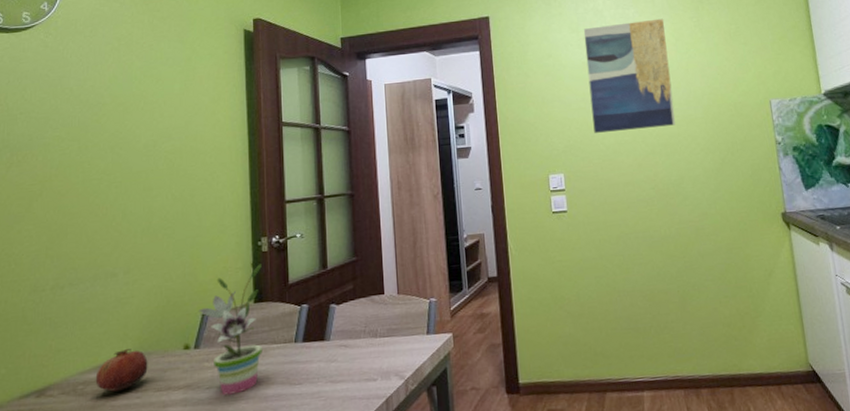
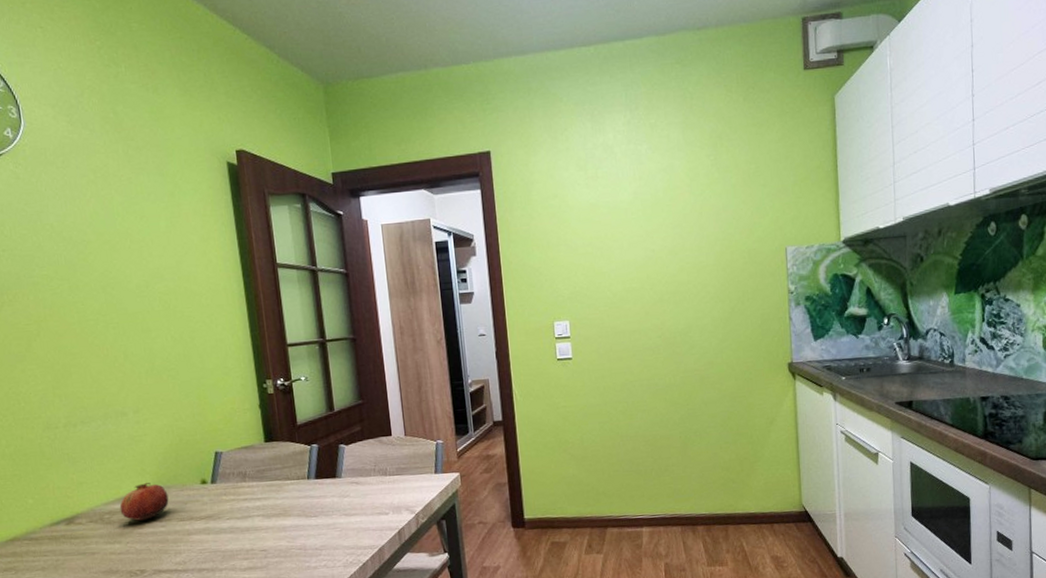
potted plant: present [198,264,262,395] -> none [211,405,277,526]
wall art: present [583,18,676,133] -> none [592,155,686,280]

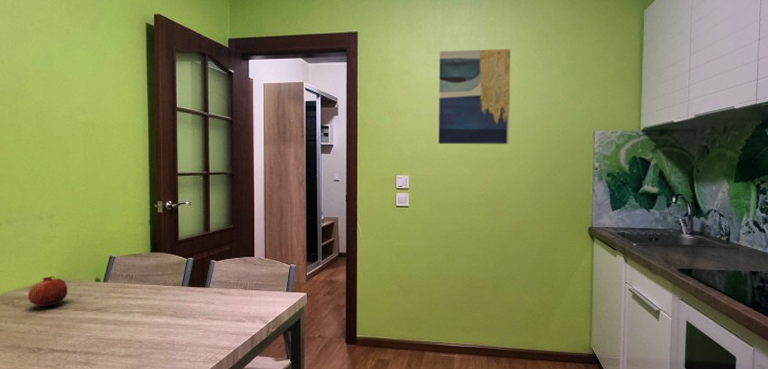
wall art: none [592,155,686,280] -> present [438,48,511,144]

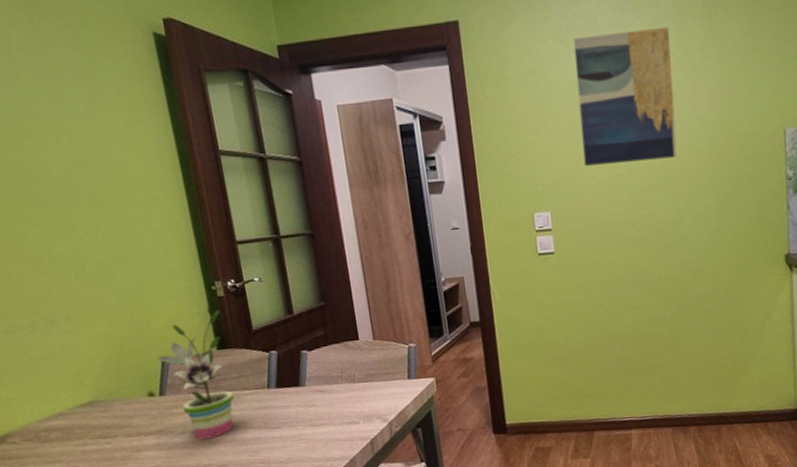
fruit: present [28,276,68,307] -> none [57,397,114,438]
potted plant: none [107,222,157,319] -> present [156,309,234,440]

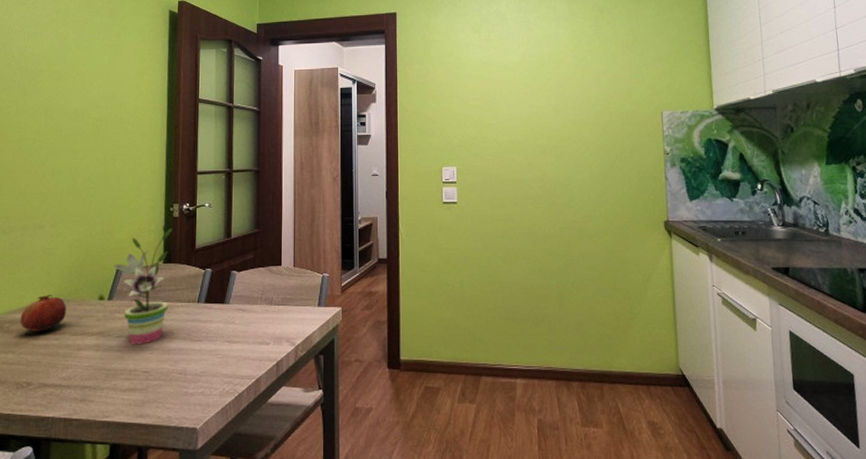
fruit: none [57,397,114,438] -> present [20,295,67,332]
wall art: present [573,26,678,166] -> none [485,25,568,131]

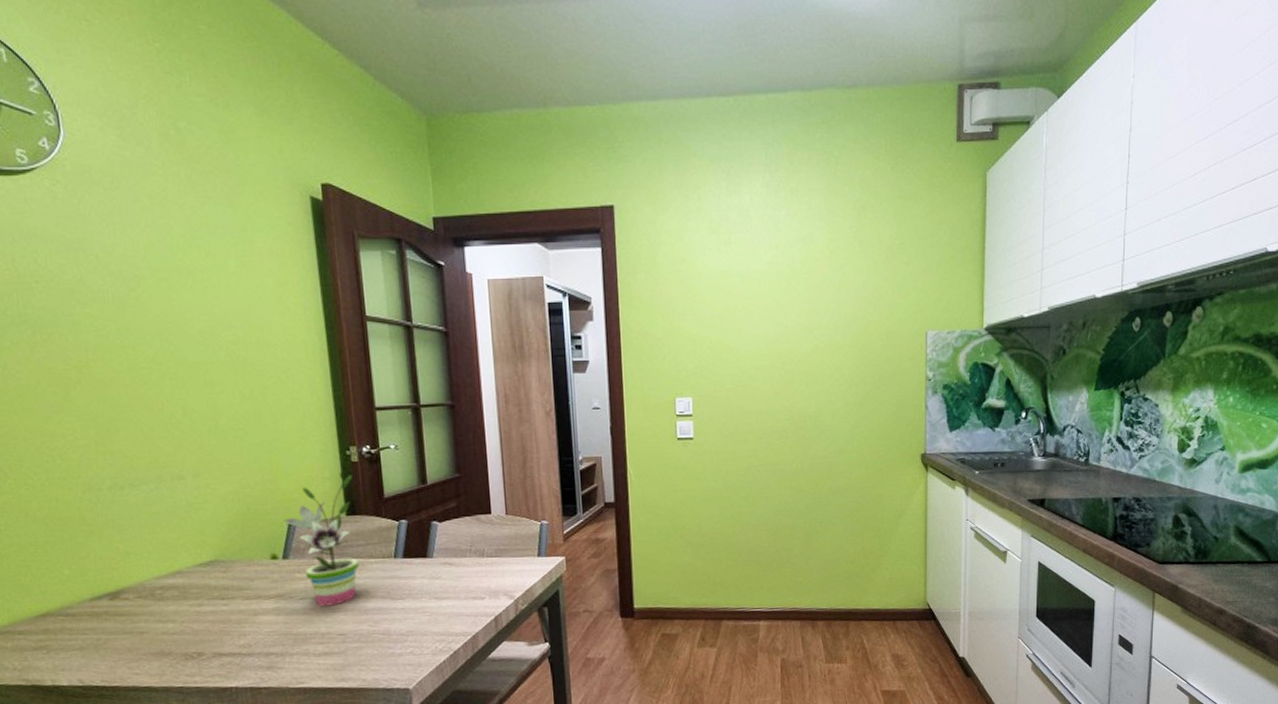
fruit: present [20,295,67,332] -> none [174,556,233,598]

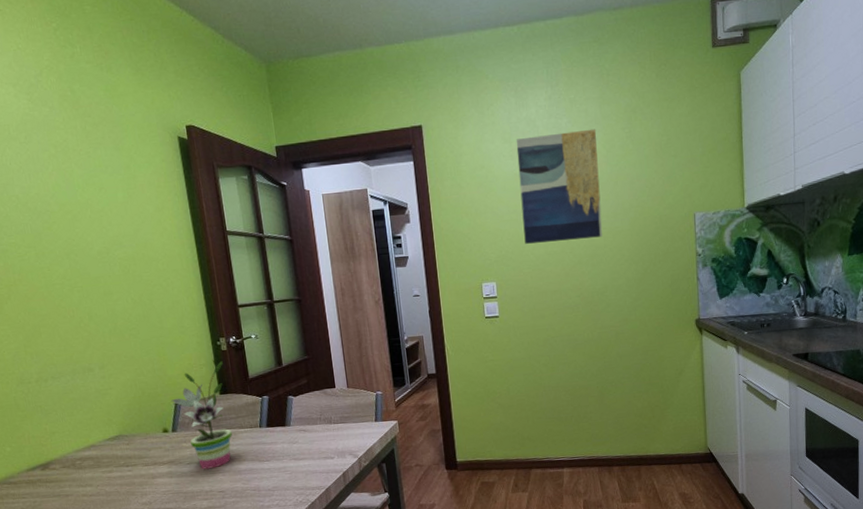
wall art: none [725,225,821,355] -> present [516,128,603,244]

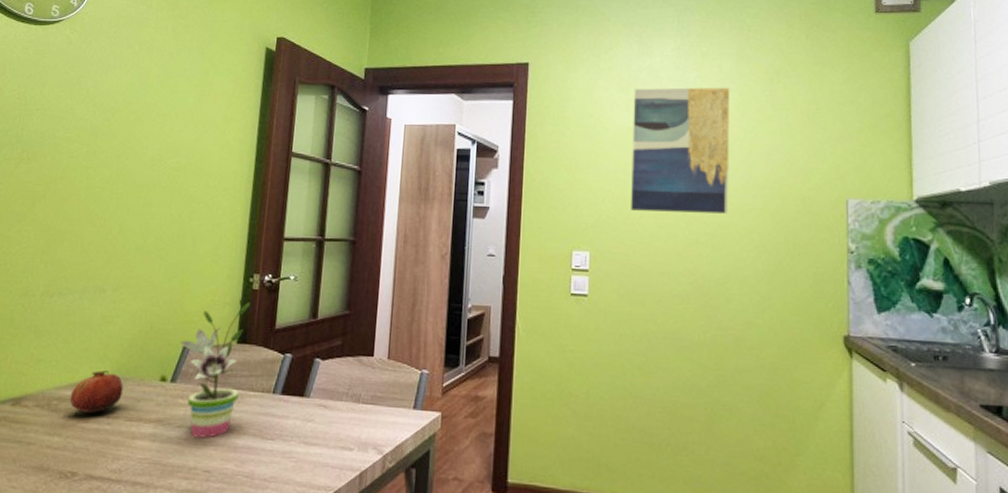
fruit: none [89,432,135,466] -> present [69,370,124,413]

